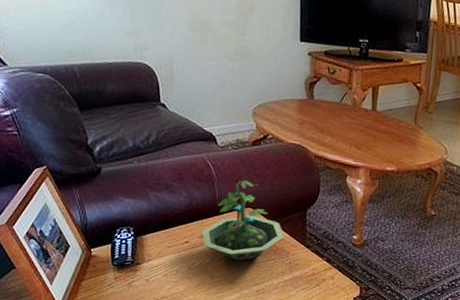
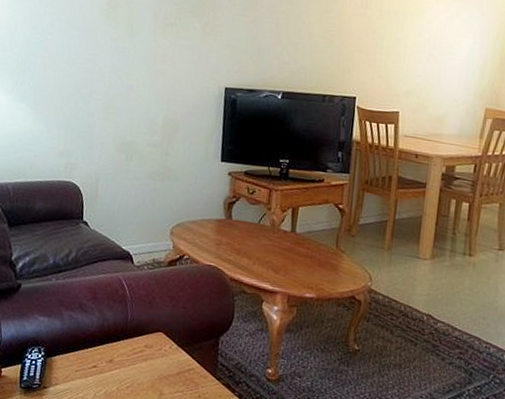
terrarium: present [202,179,284,261] -> none [110,301,195,391]

